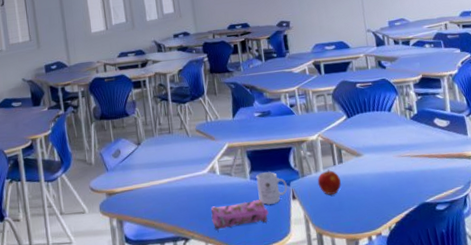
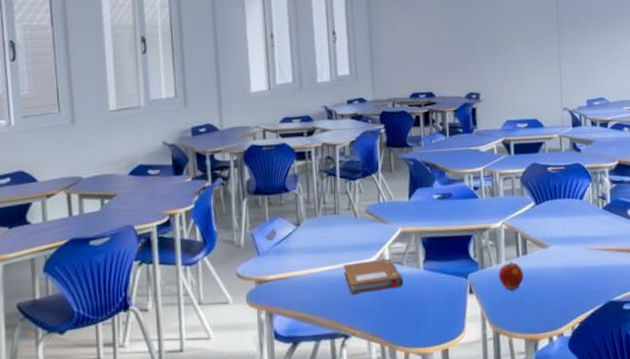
notebook: none [179,170,234,202] -> present [342,258,404,294]
pencil case: present [210,199,269,231] -> none [376,293,442,327]
mug: present [256,172,288,205] -> none [430,262,465,299]

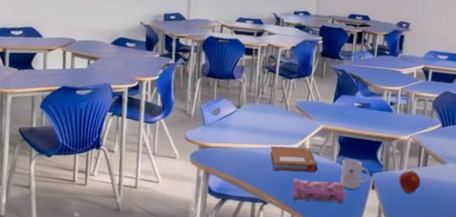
pencil case: none [376,293,442,327] -> present [292,179,346,204]
mug: none [430,262,465,299] -> present [340,158,370,189]

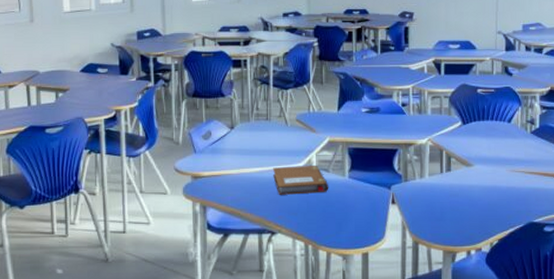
pencil case: present [292,179,346,204] -> none [302,200,364,227]
mug: present [340,158,370,189] -> none [355,172,387,206]
apple: present [398,169,421,193] -> none [421,177,446,203]

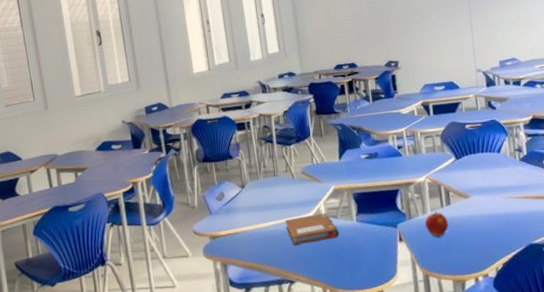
apple: none [421,177,446,203] -> present [424,211,449,237]

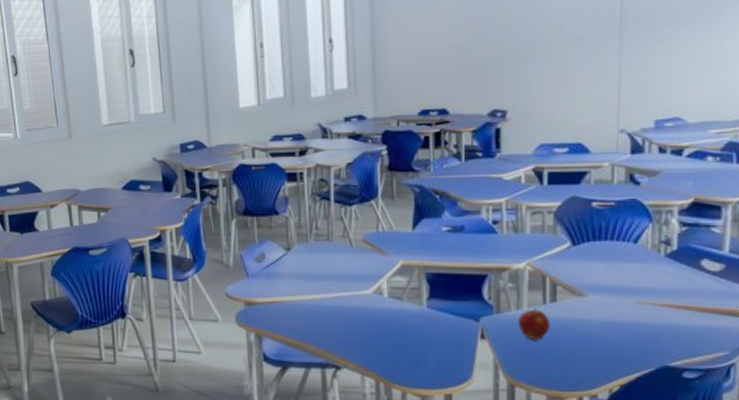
notebook: present [284,213,340,245] -> none [335,292,403,326]

